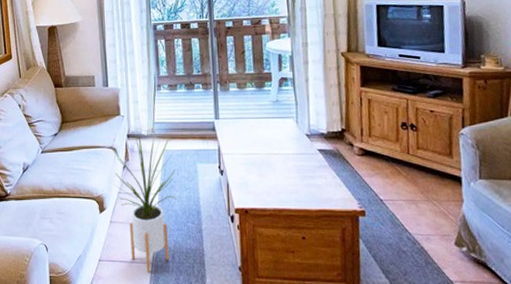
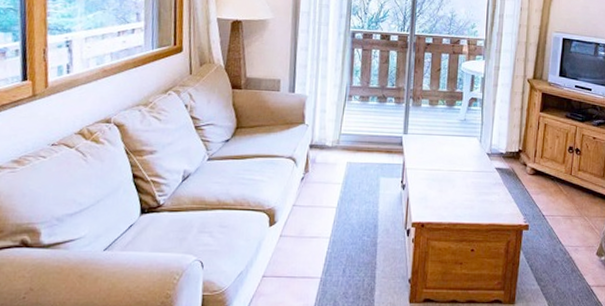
house plant: present [112,131,176,272] -> none [290,143,358,287]

